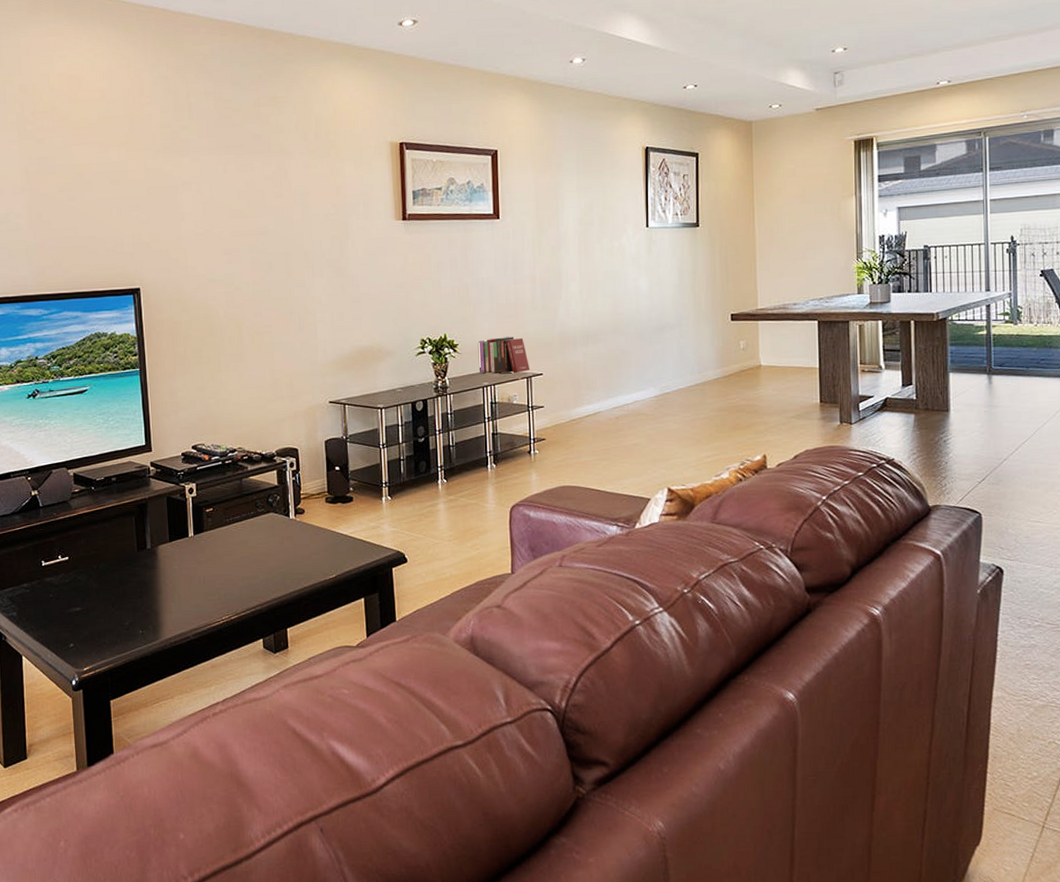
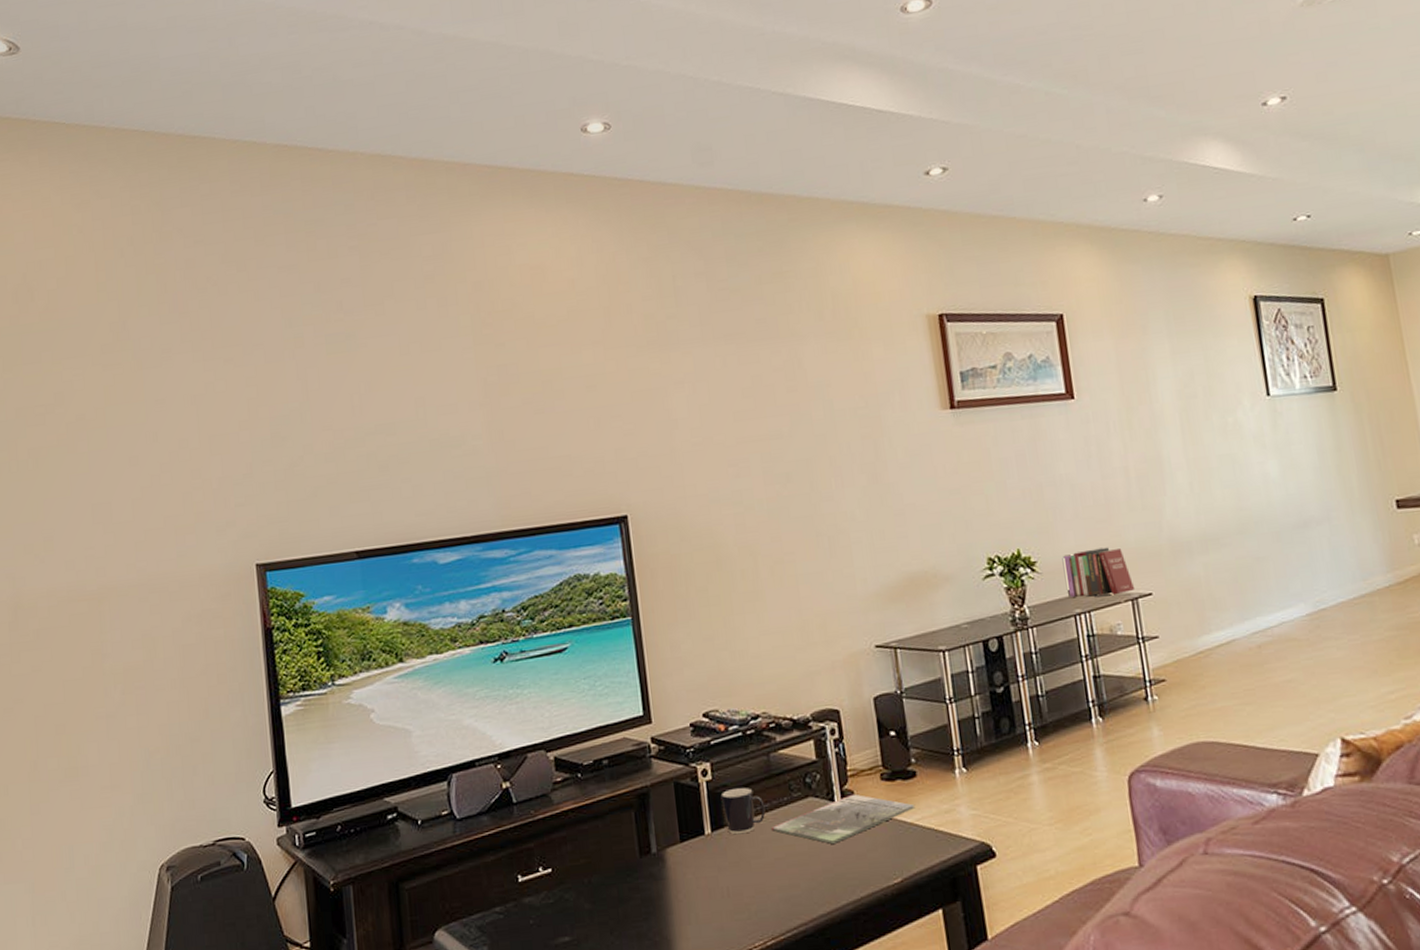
mug: none [202,503,236,538] -> present [720,787,766,835]
magazine: none [240,512,350,549] -> present [772,794,916,845]

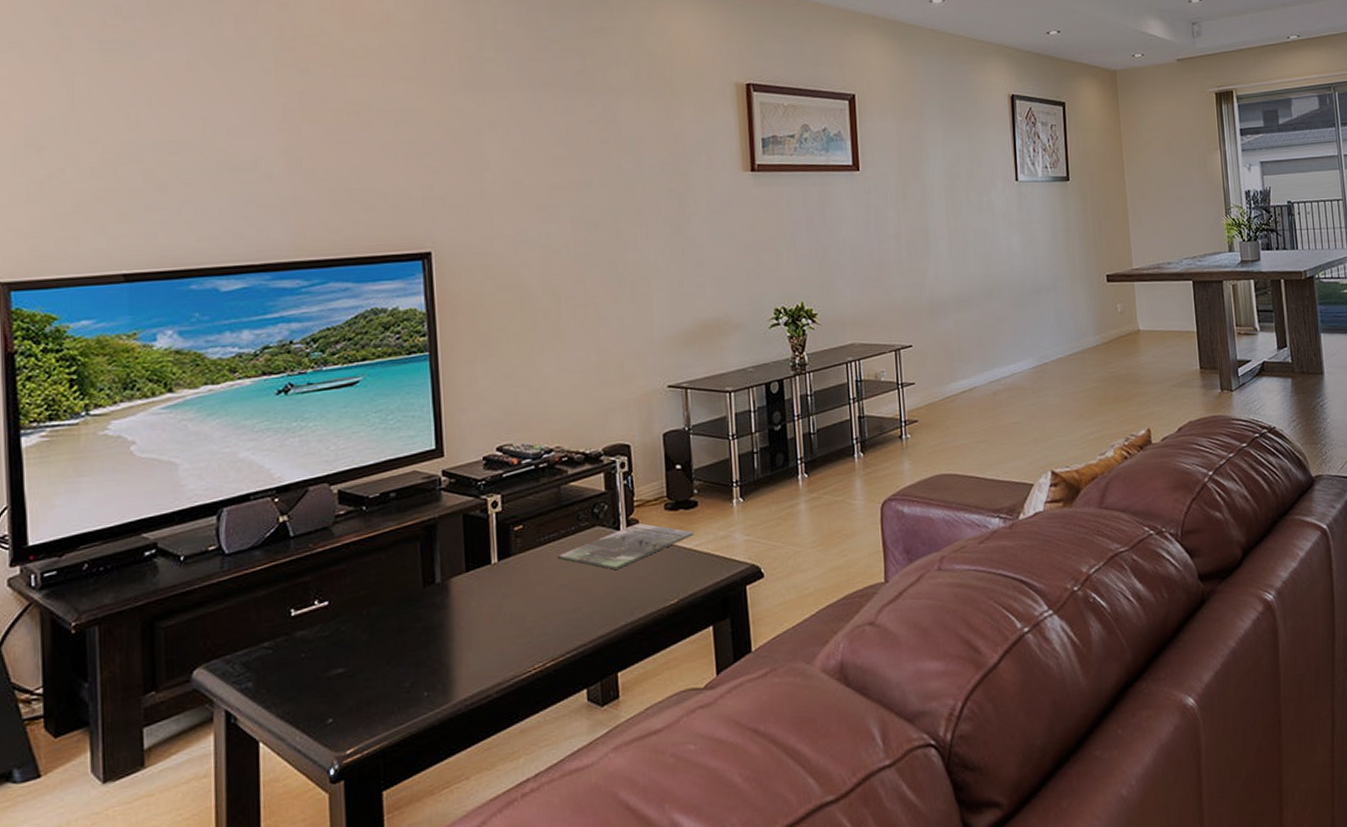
mug: present [720,787,766,835] -> none [509,517,553,564]
books: present [1062,547,1134,597] -> none [839,304,898,347]

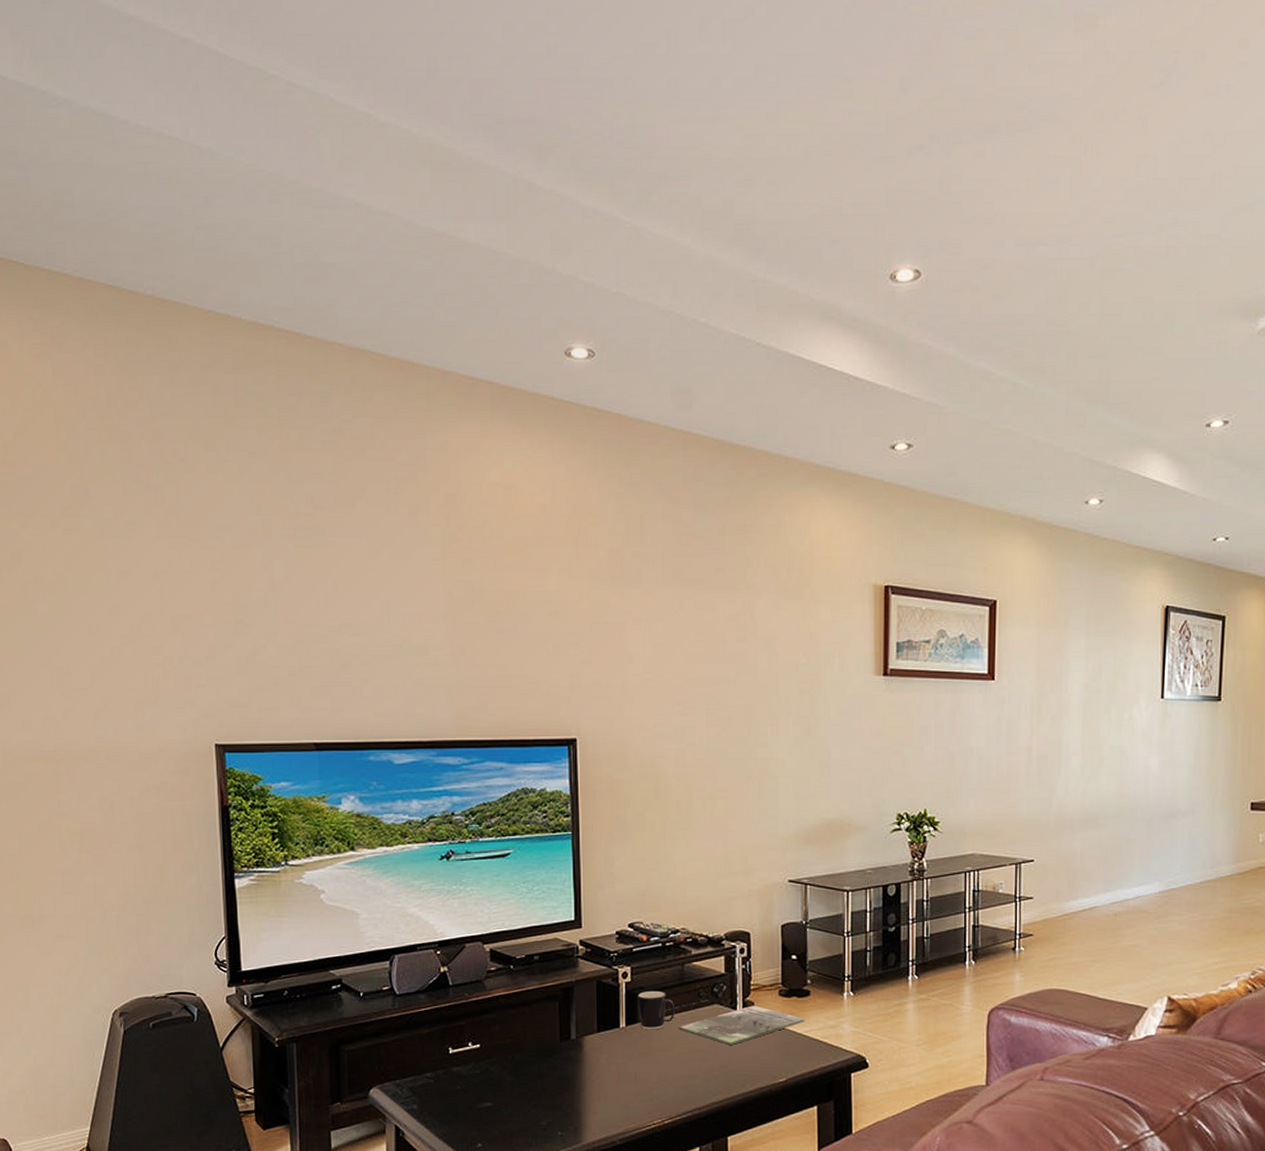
mug: none [509,517,553,564] -> present [637,990,675,1030]

